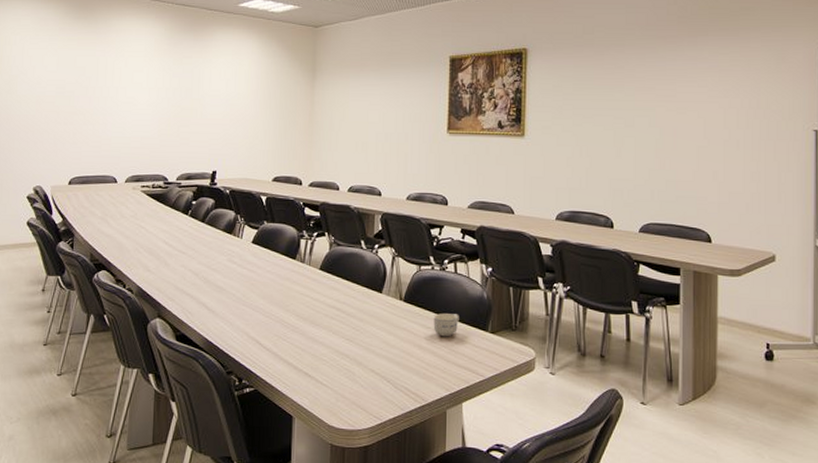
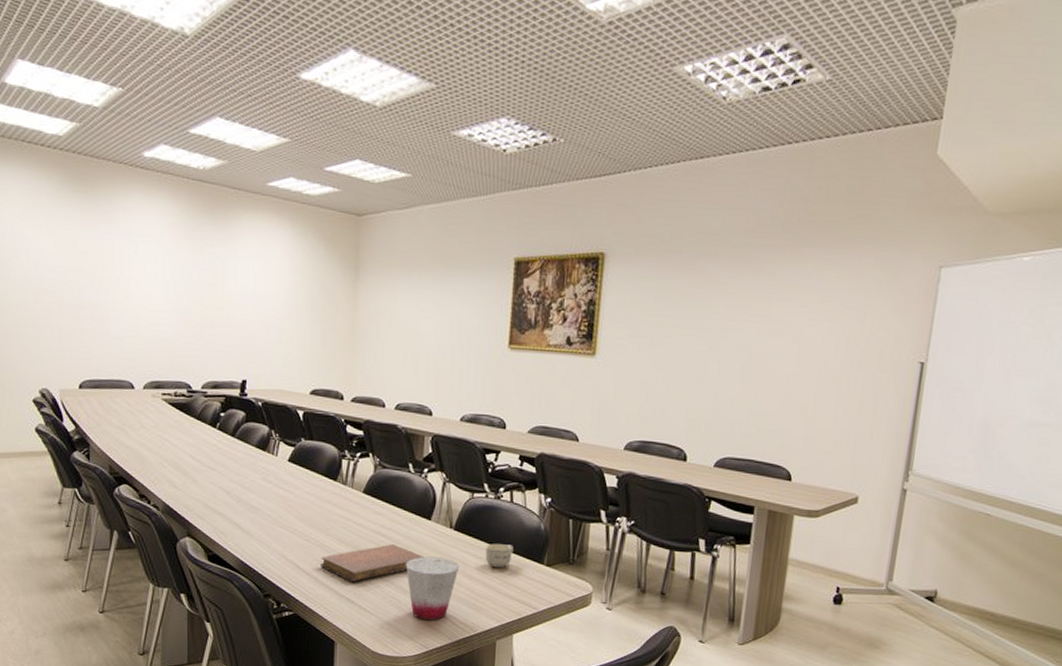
notebook: none [280,318,377,356] -> present [321,544,425,582]
cup: none [359,328,410,391] -> present [405,556,460,620]

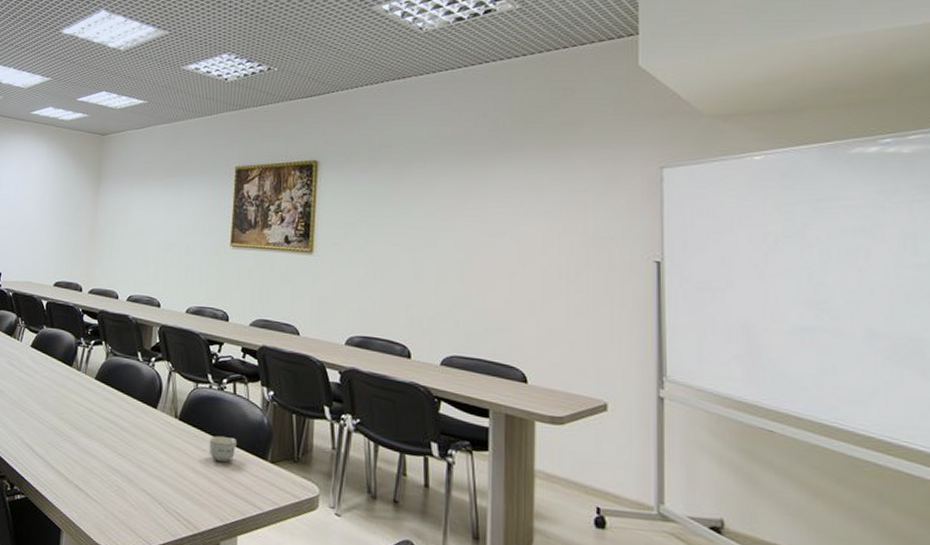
notebook: present [321,544,425,582] -> none [53,431,150,468]
cup: present [405,556,460,620] -> none [131,445,184,514]

